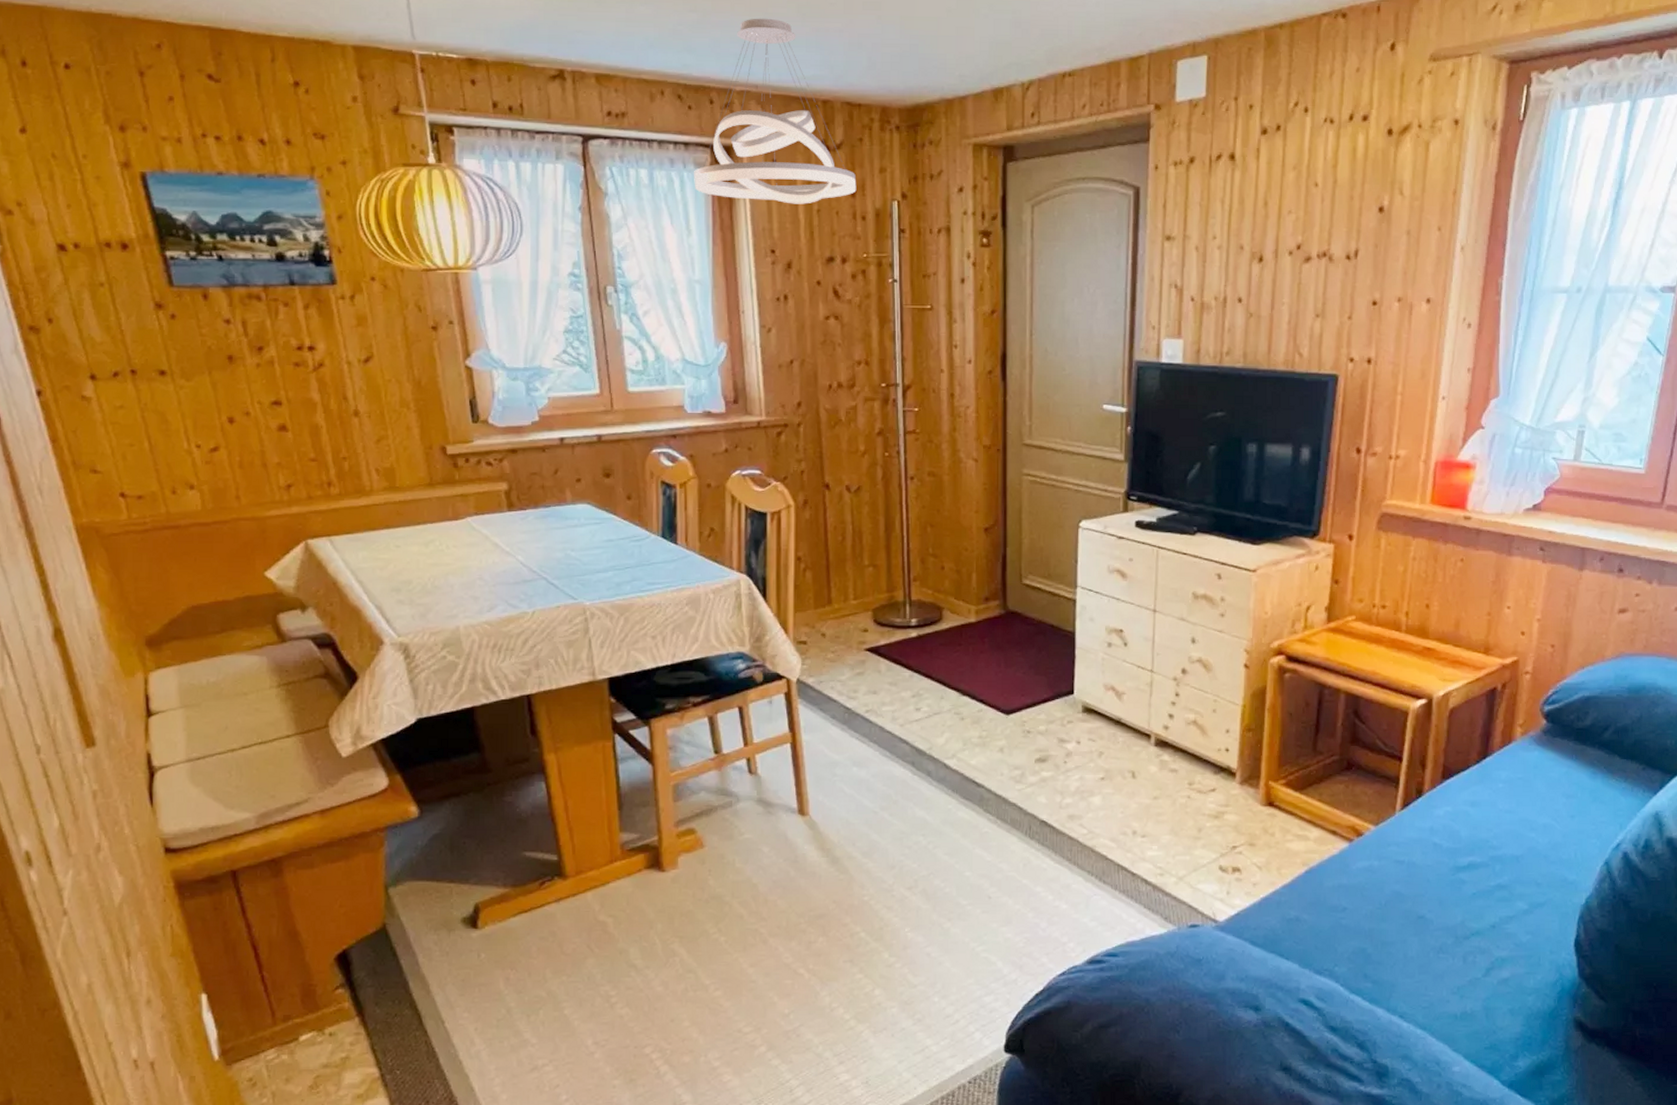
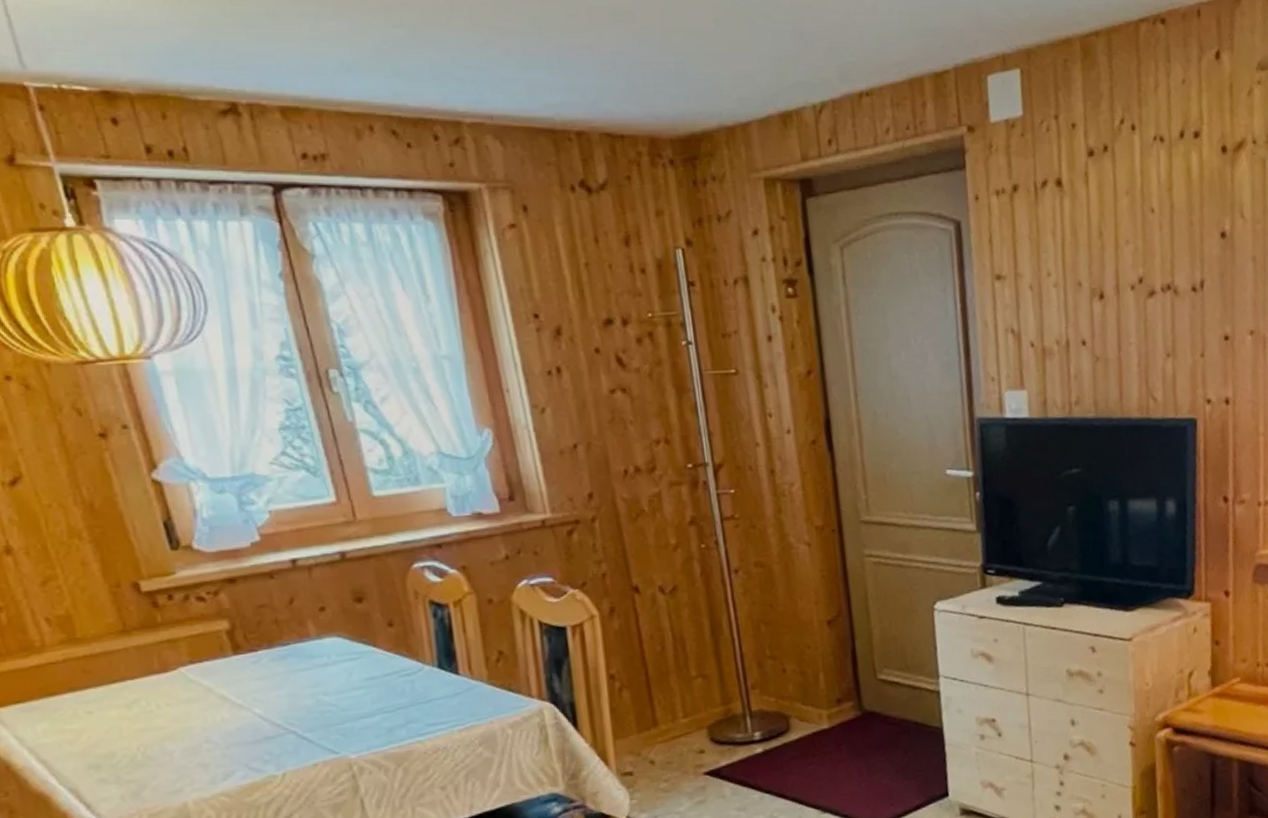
pendant light: present [694,18,857,204] -> none [424,34,631,258]

